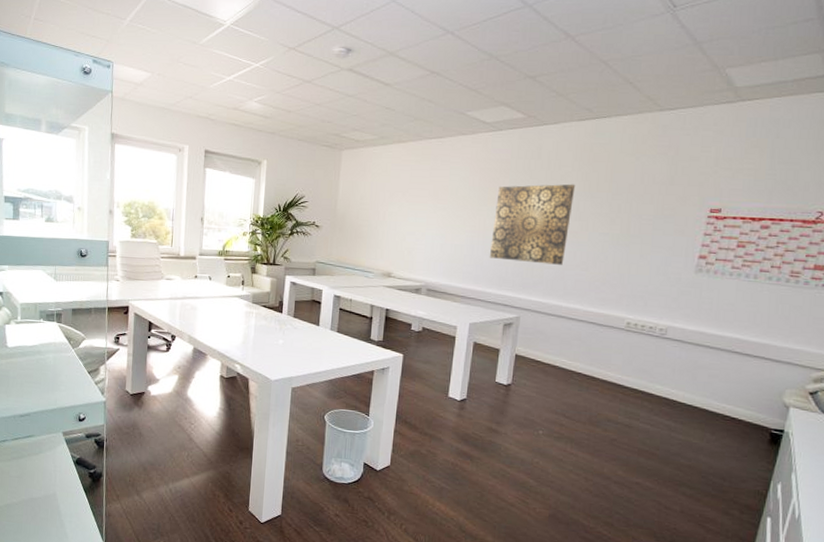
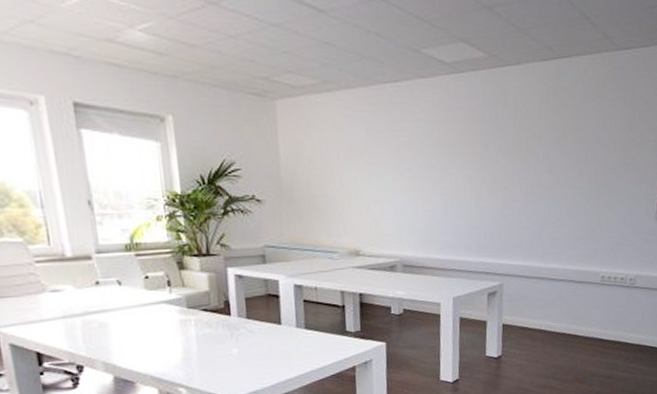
wall art: present [489,184,576,265] -> none [465,133,544,224]

